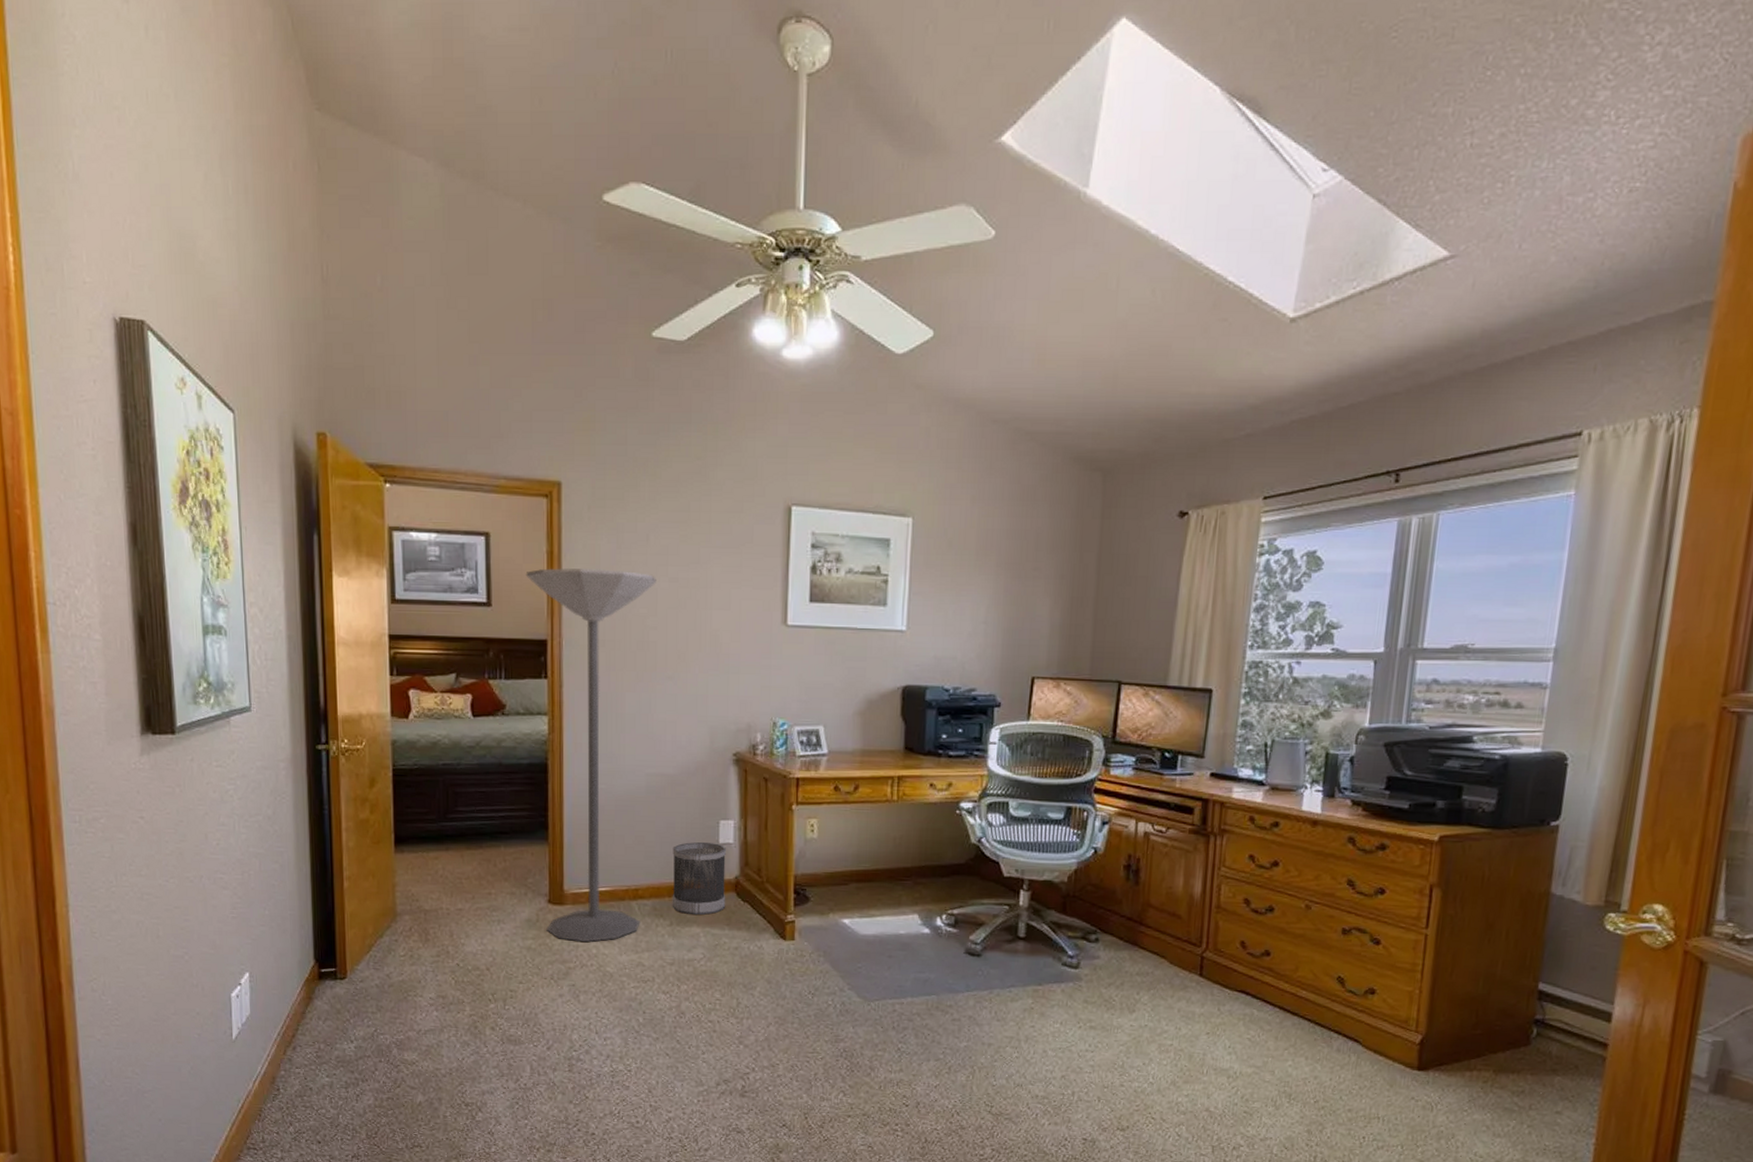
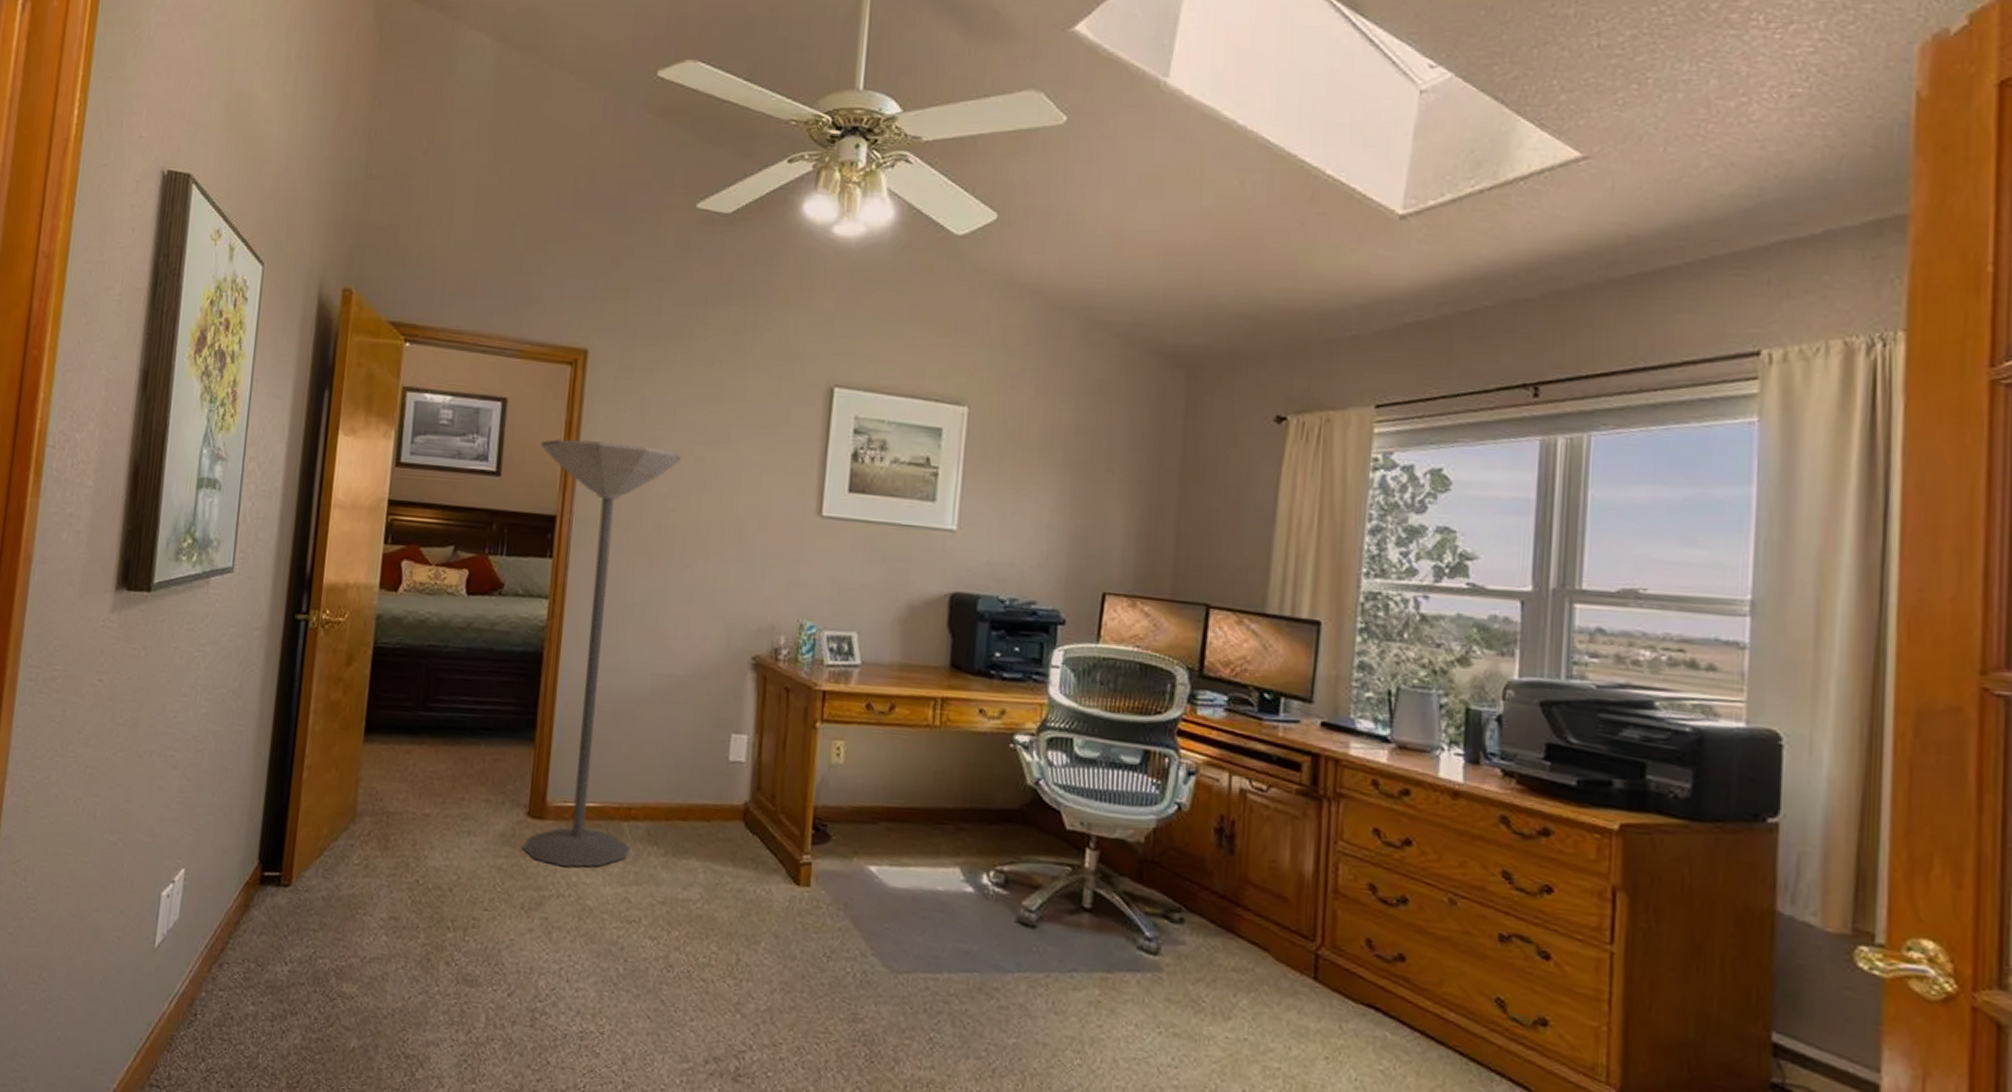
wastebasket: present [672,841,726,916] -> none [668,756,736,846]

